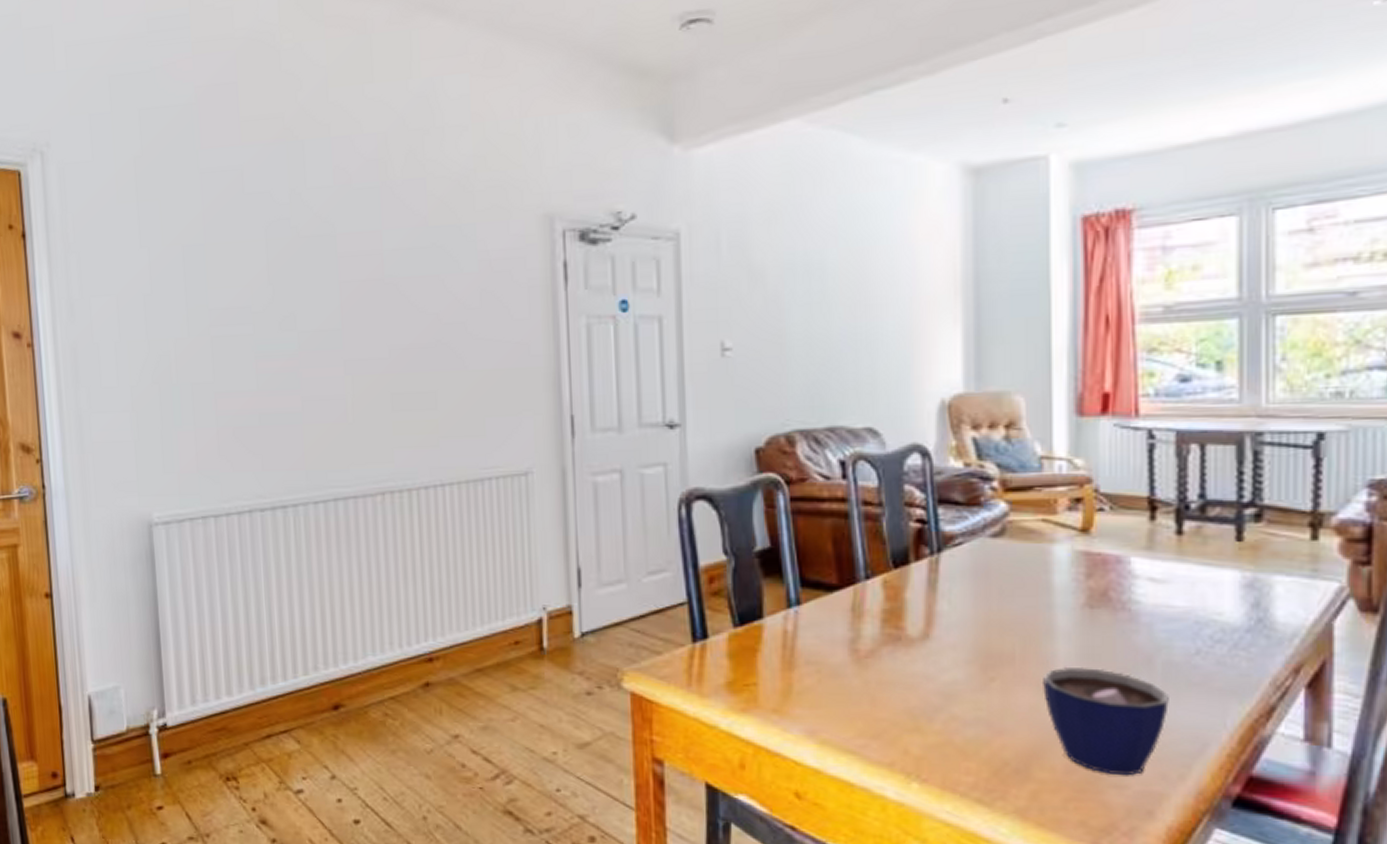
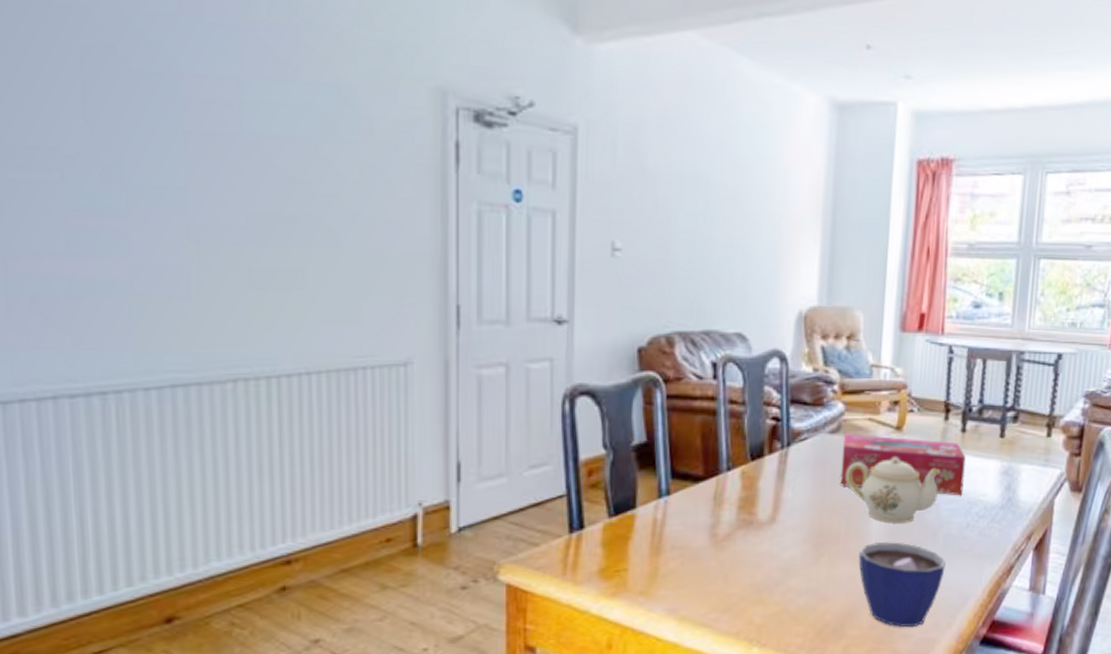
tissue box: none [1009,537,1188,614] -> present [840,433,967,496]
teapot: none [1017,565,1150,645] -> present [845,457,940,523]

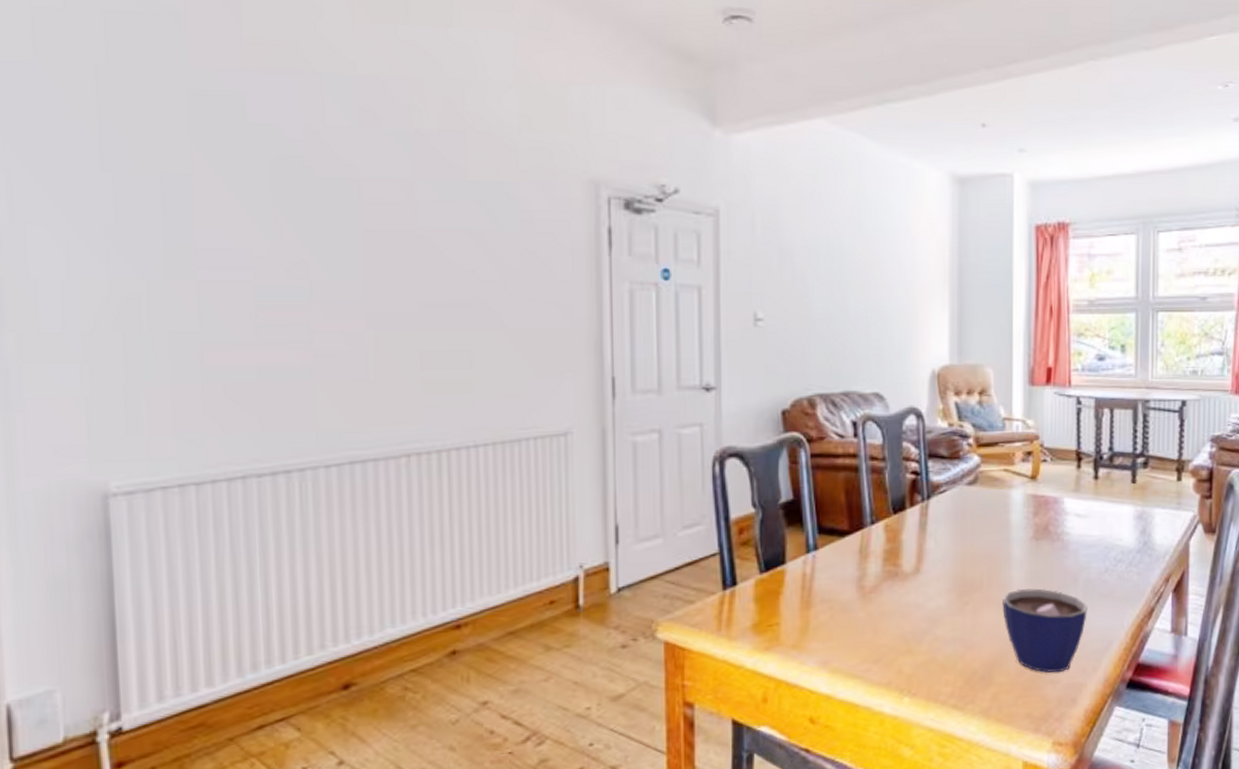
tissue box: present [840,433,967,496] -> none [980,484,1101,542]
teapot: present [845,457,940,523] -> none [985,505,1076,570]

